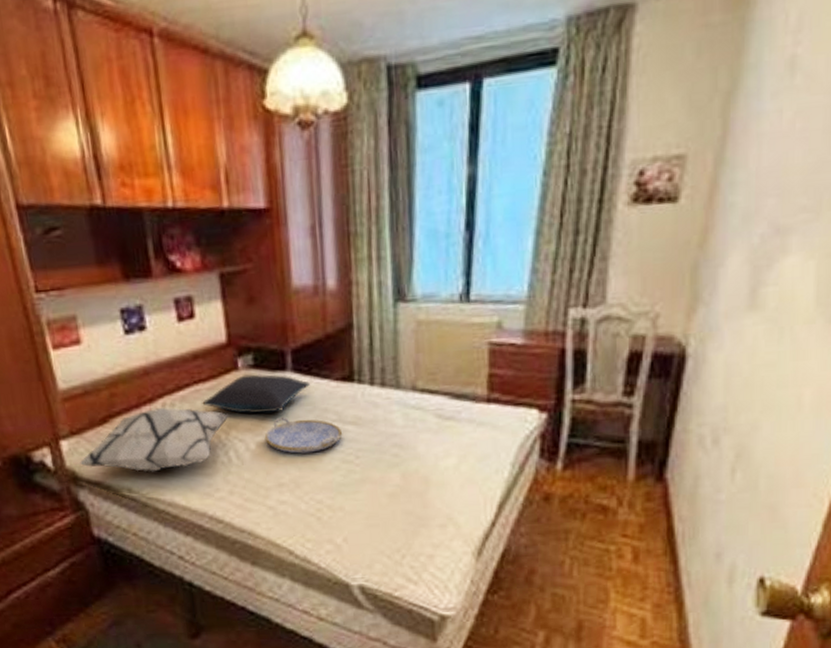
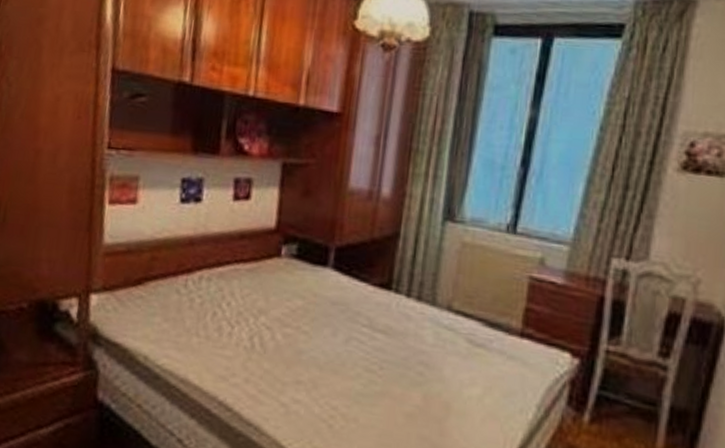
decorative pillow: present [78,408,229,472] -> none [102,279,262,345]
pillow: present [202,374,311,414] -> none [238,263,349,306]
serving tray: present [264,416,342,454] -> none [292,311,370,355]

